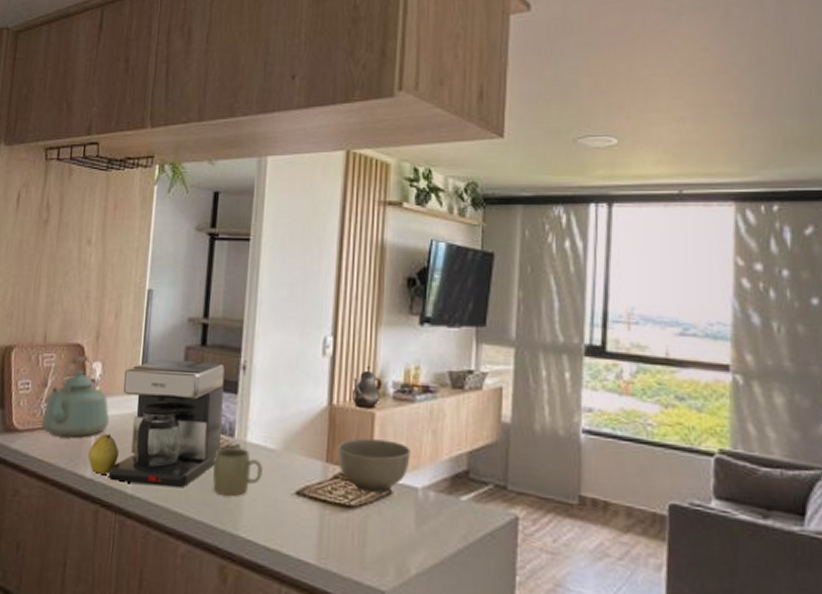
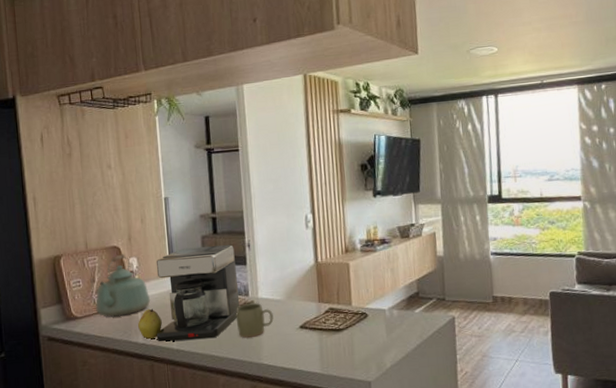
bowl: present [338,438,411,493] -> none [326,280,378,318]
teapot: present [351,365,383,409] -> none [330,231,353,262]

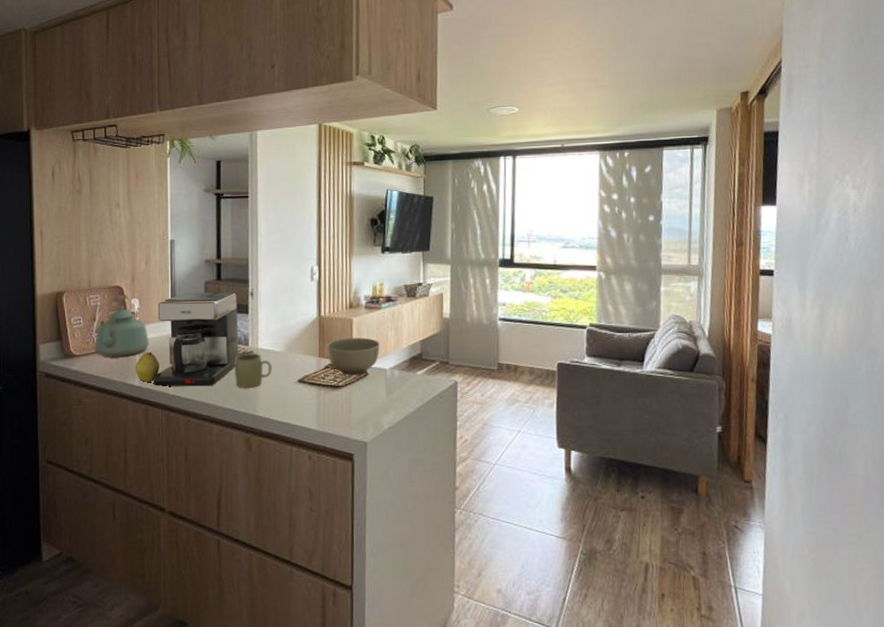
bowl: none [326,280,378,318] -> present [327,338,380,376]

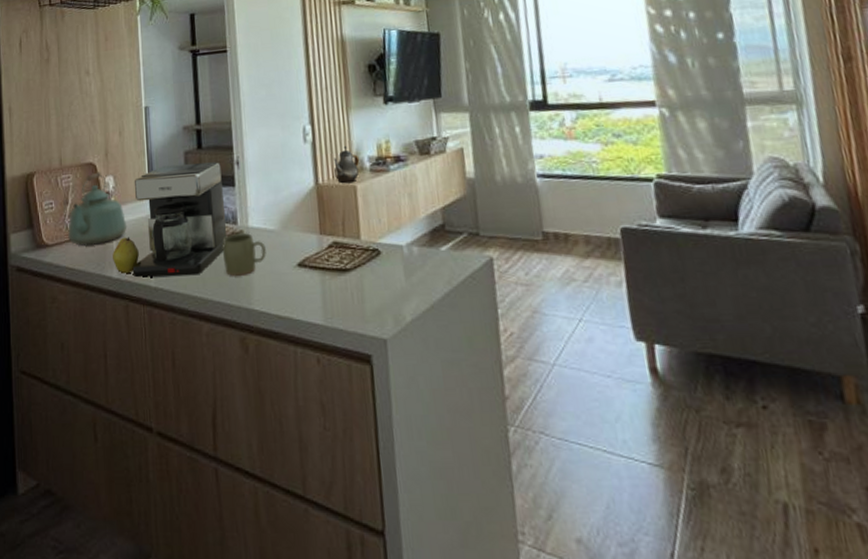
bowl: present [327,338,380,376] -> none [328,207,393,256]
teapot: none [334,285,357,317] -> present [333,145,360,184]

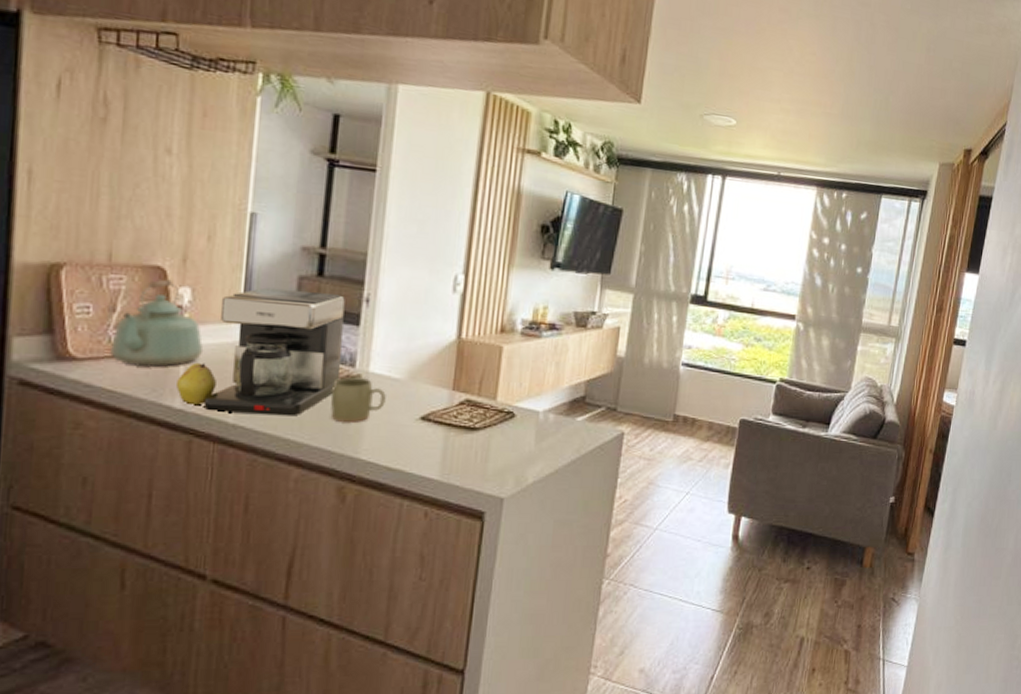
teapot: present [333,145,360,184] -> none [480,303,512,343]

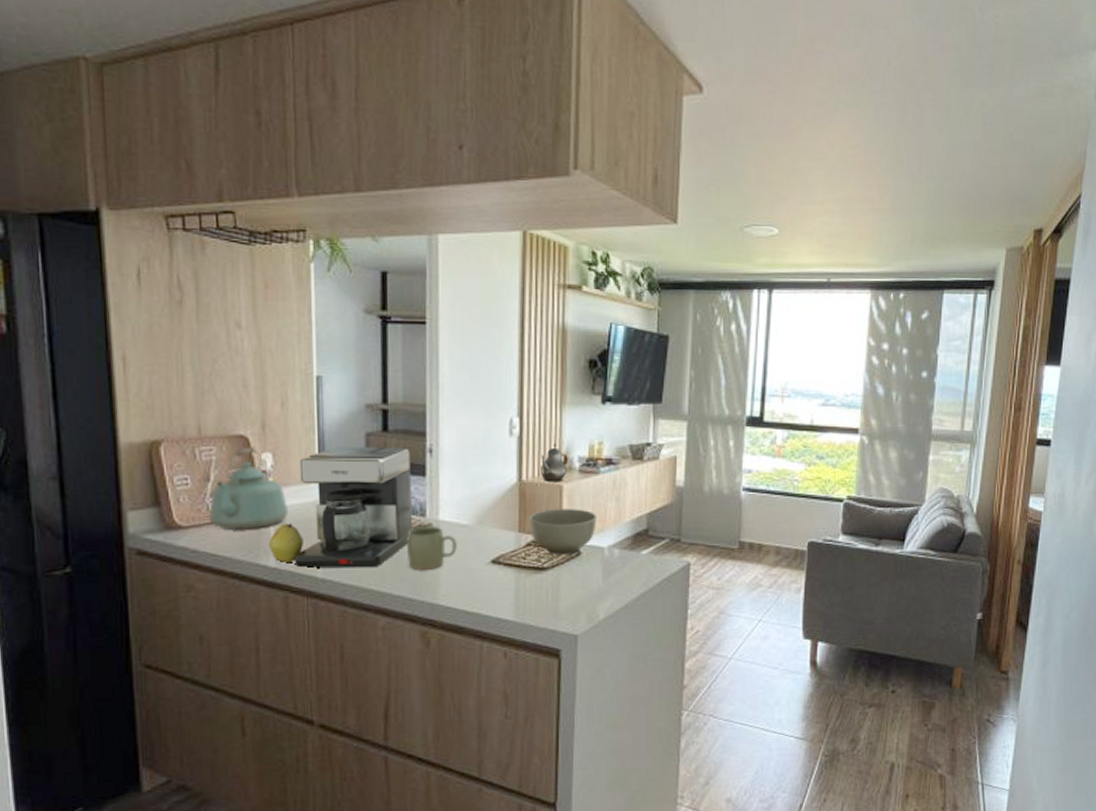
bowl: none [464,369,535,417] -> present [529,509,597,555]
teapot: none [480,303,512,343] -> present [539,443,569,483]

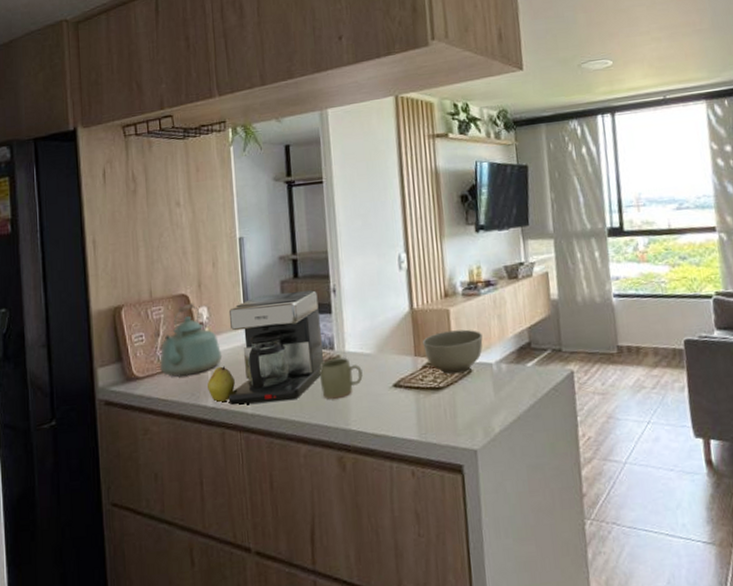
teapot: present [539,443,569,483] -> none [427,272,453,308]

